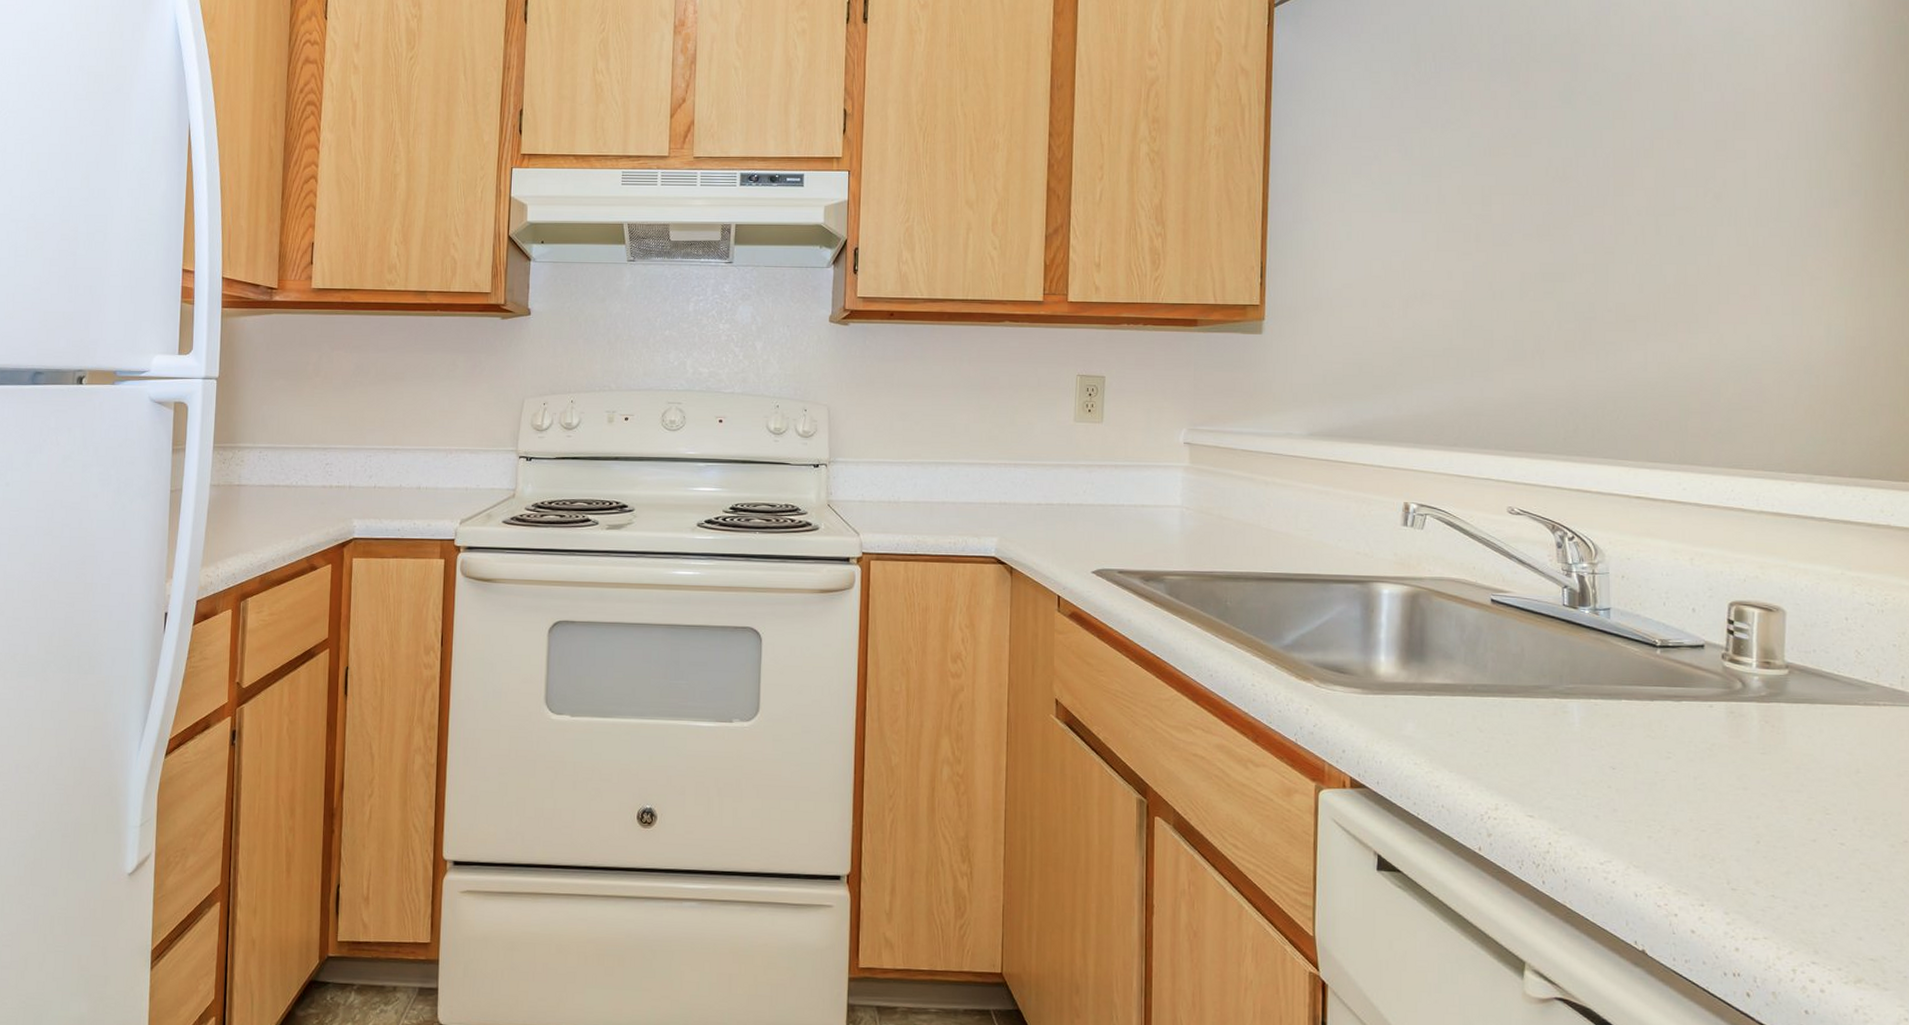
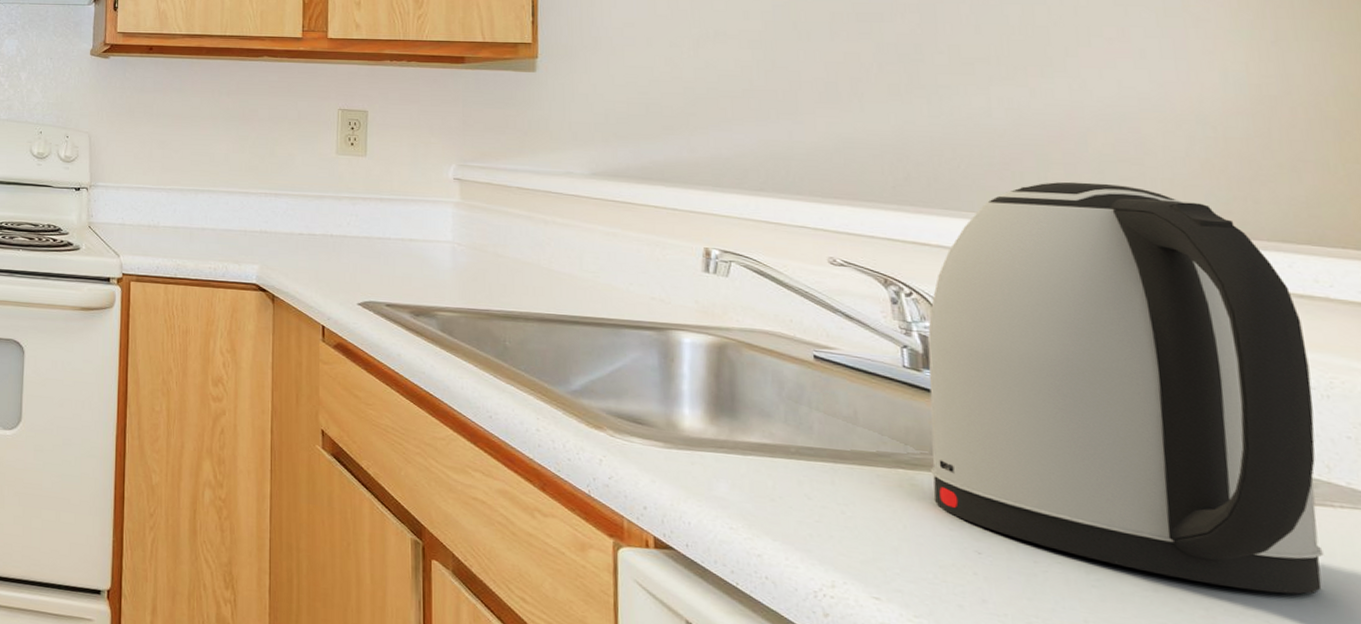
kettle: none [1579,429,1872,783] -> present [927,181,1324,595]

